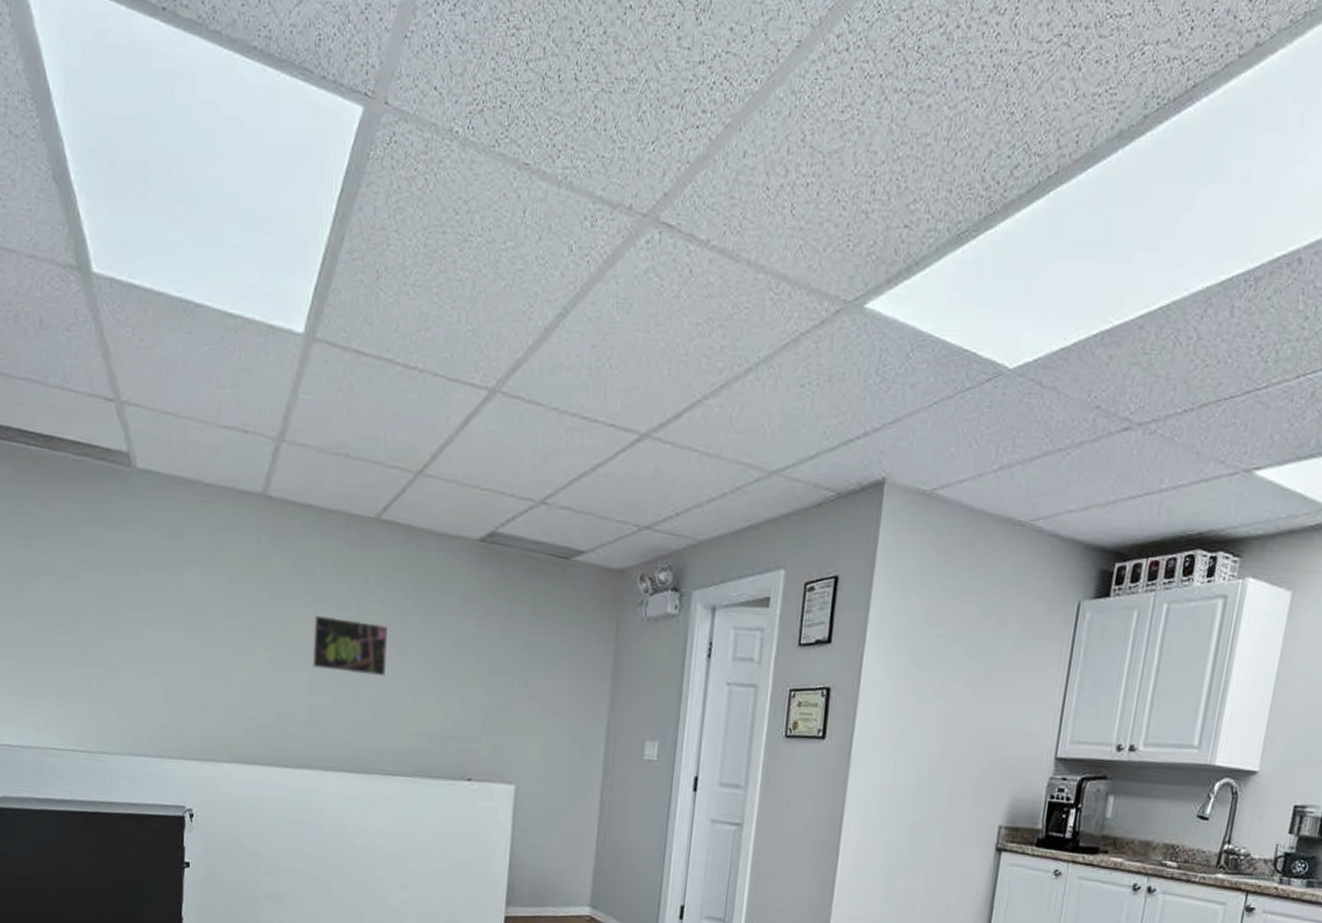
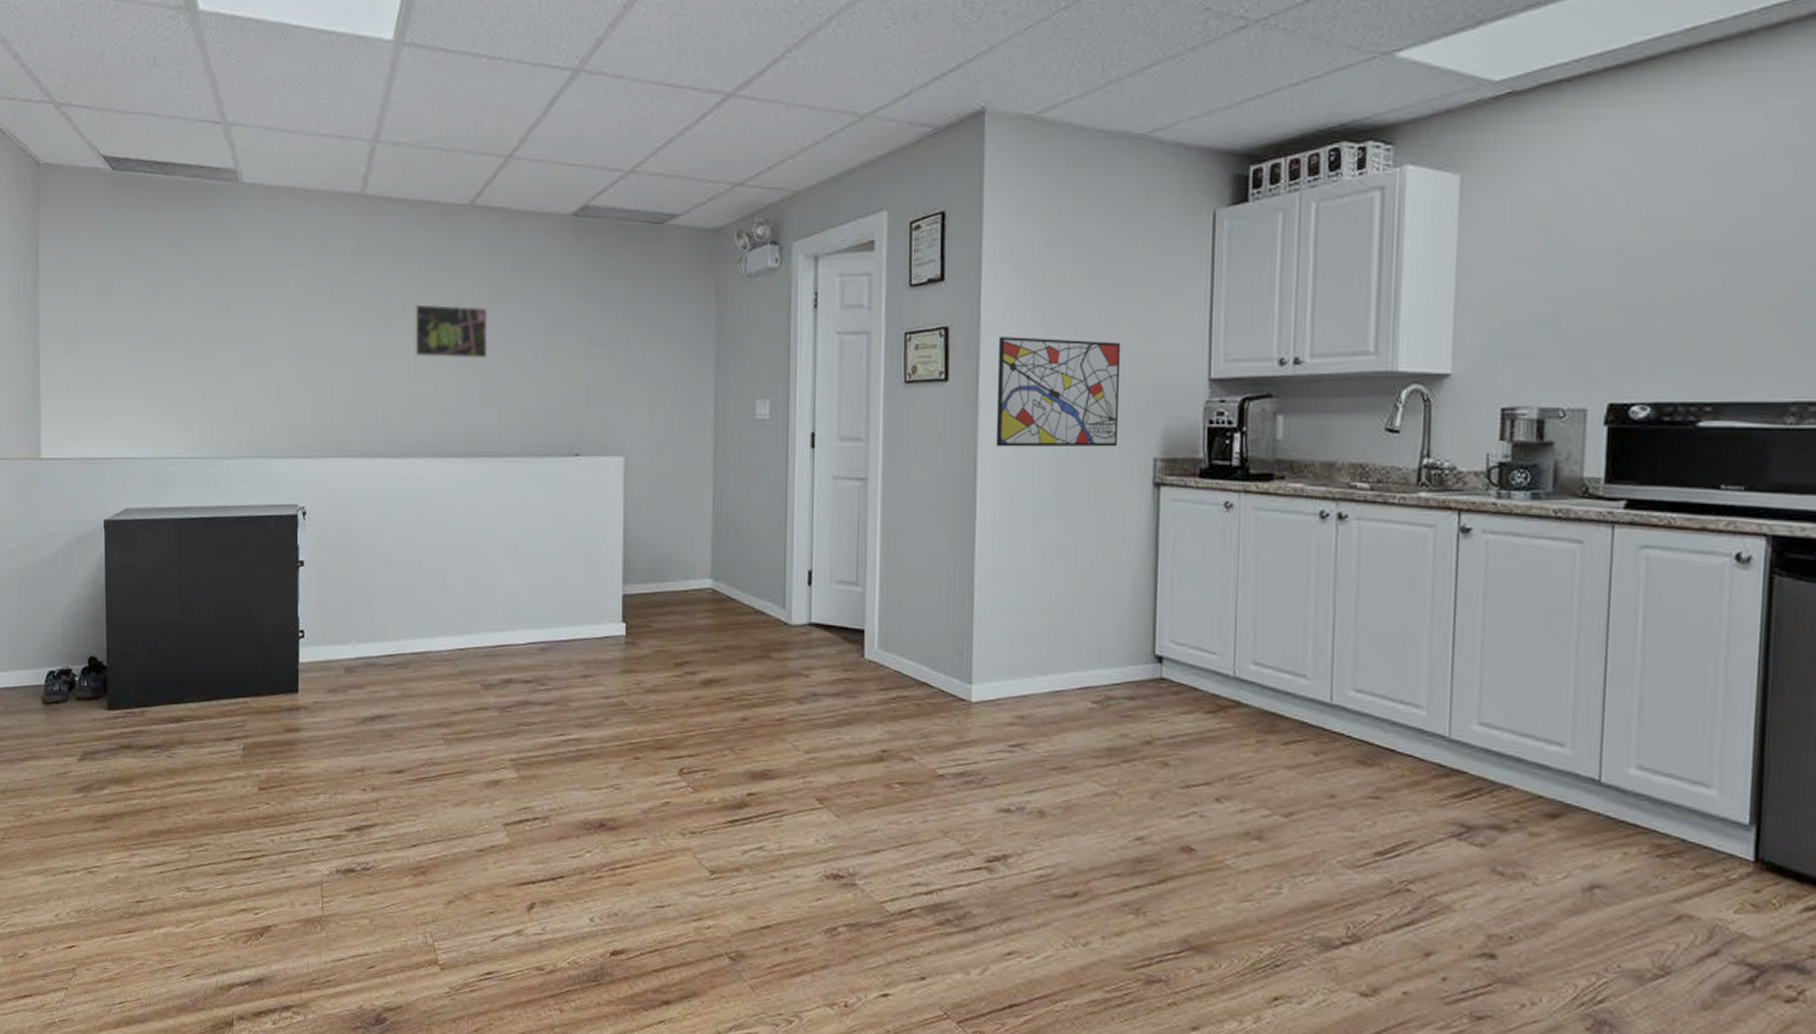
wall art: none [861,702,983,813] -> present [995,337,1121,448]

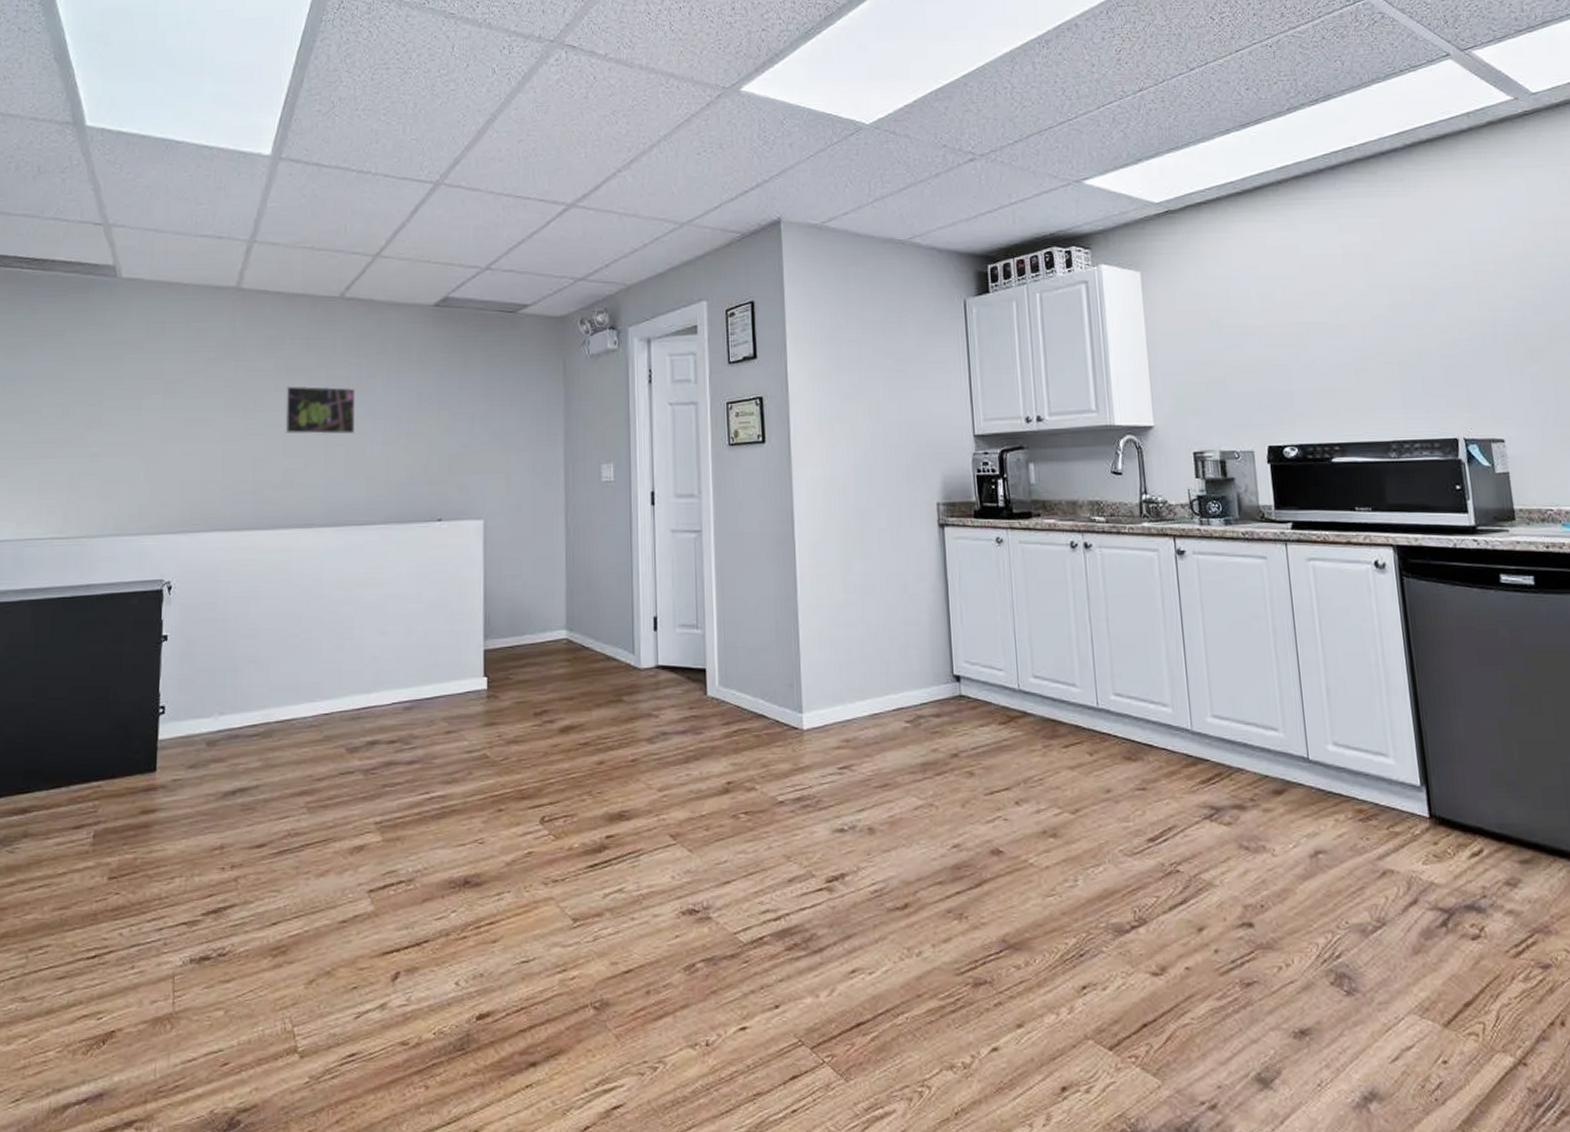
wall art: present [995,337,1121,448] -> none [805,404,908,498]

